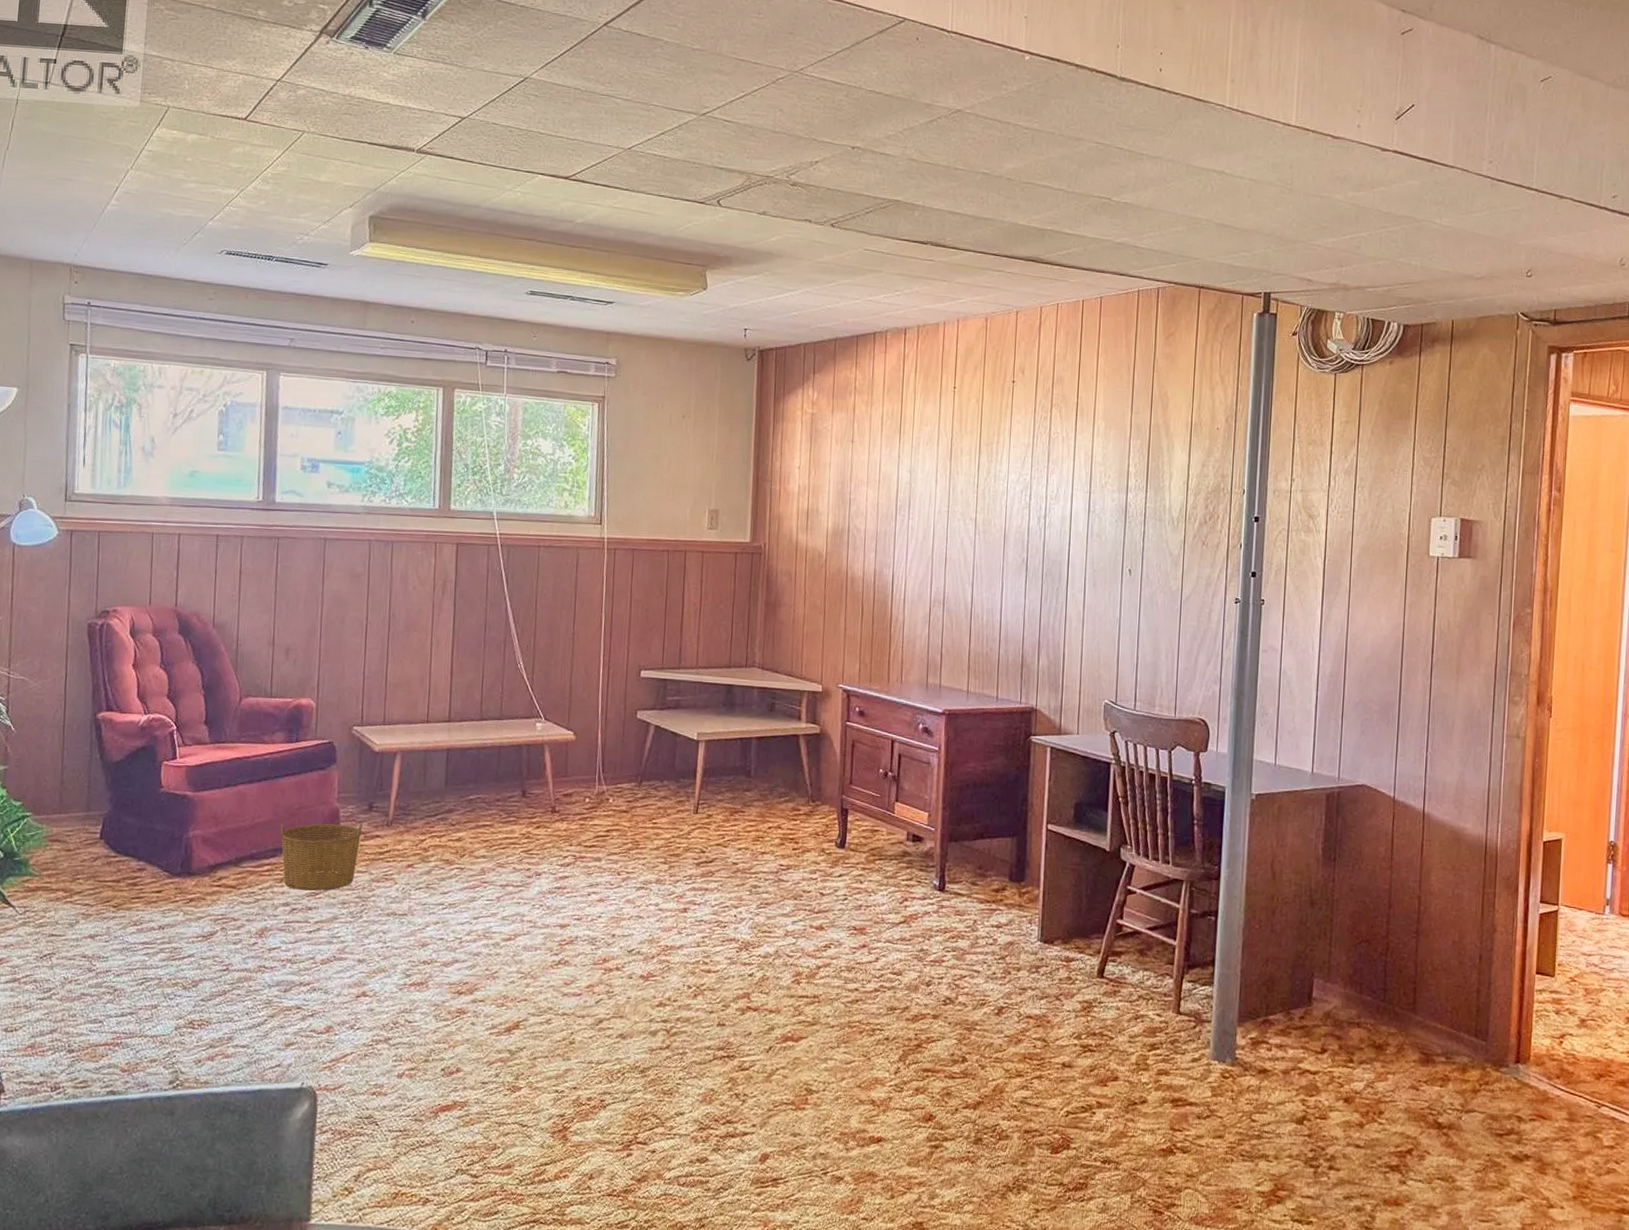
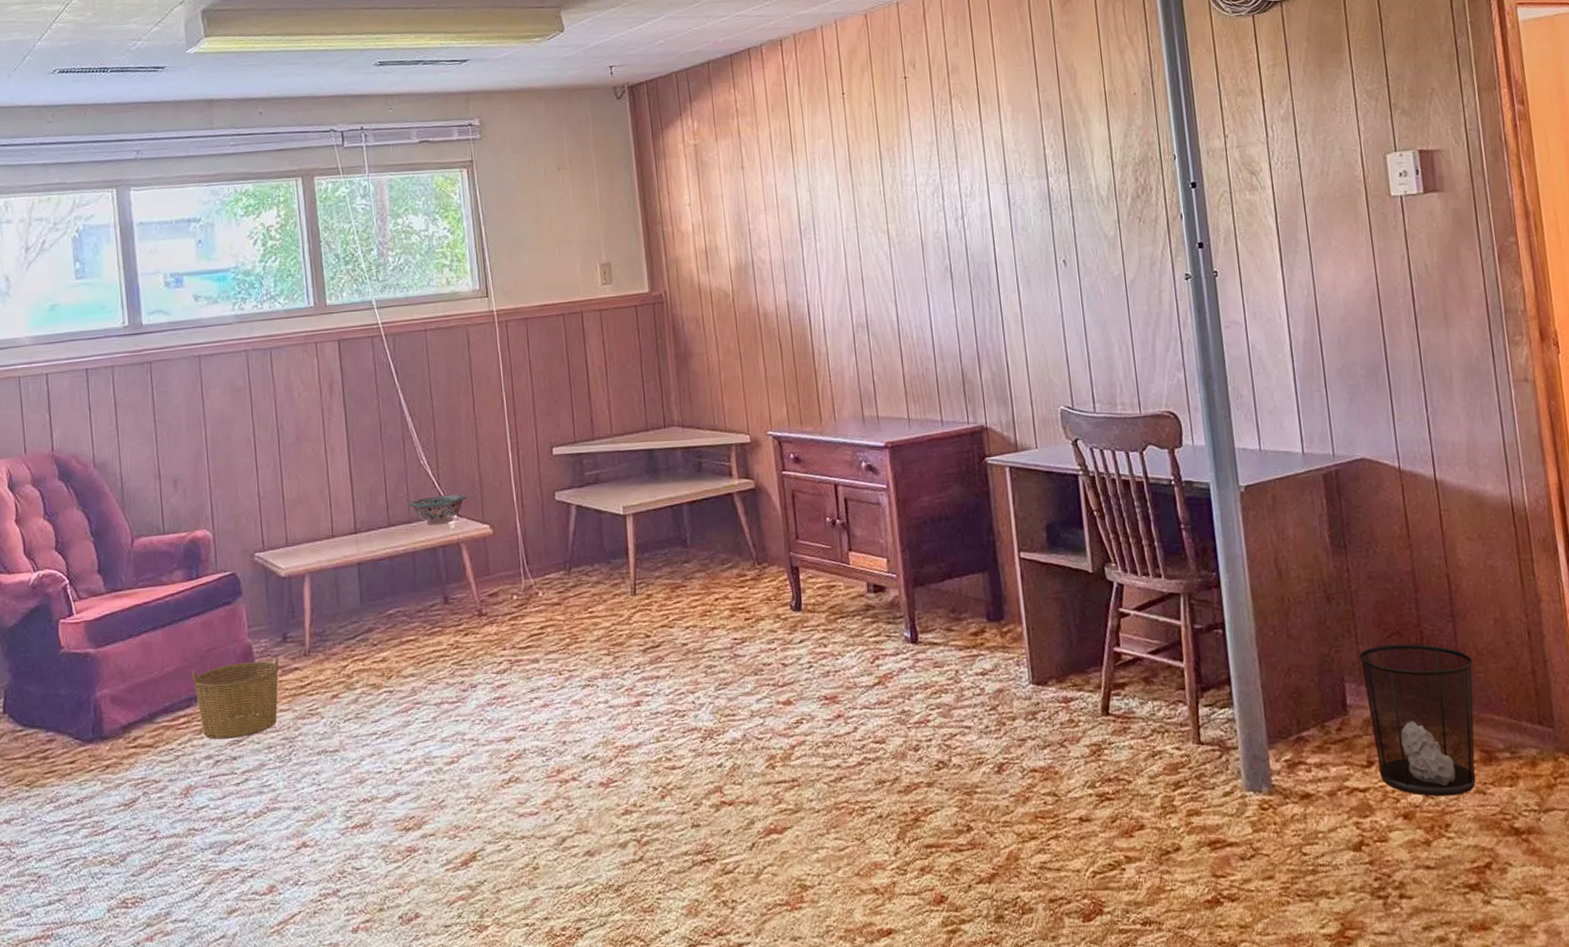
decorative bowl: none [500,698,557,725] -> present [407,493,468,526]
waste bin: none [1330,950,1428,1088] -> present [1359,643,1476,797]

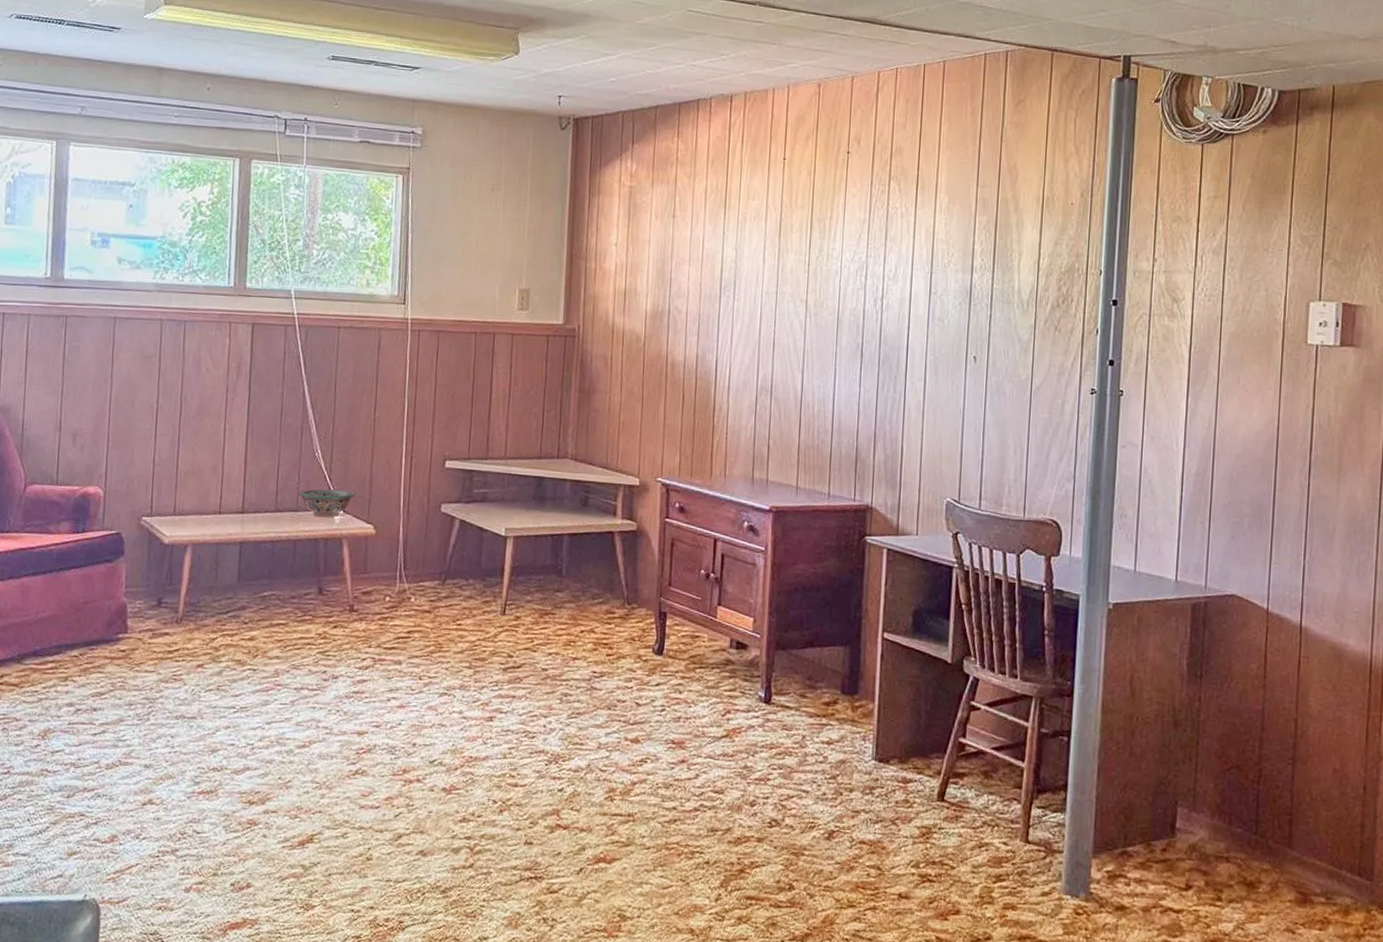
basket: present [191,656,279,739] -> none [65,619,151,691]
waste bin: present [1359,643,1476,797] -> none [1196,776,1306,931]

